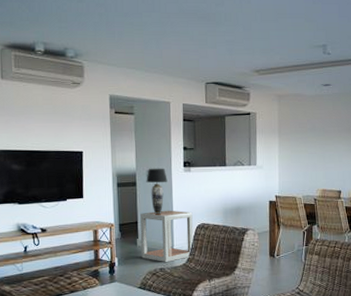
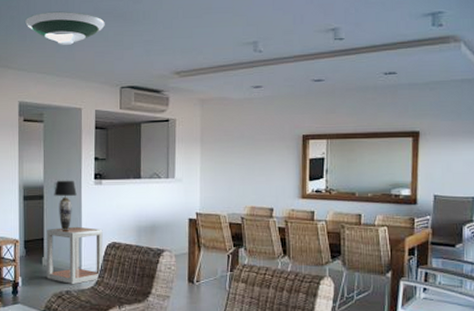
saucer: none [113,10,190,42] -> present [25,11,105,45]

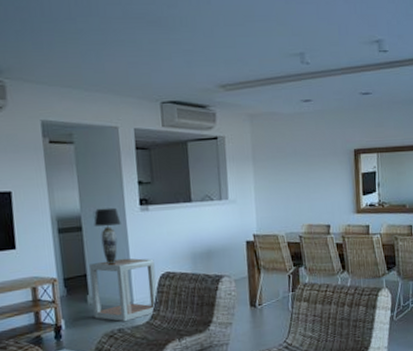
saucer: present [25,11,105,45] -> none [39,14,137,54]

